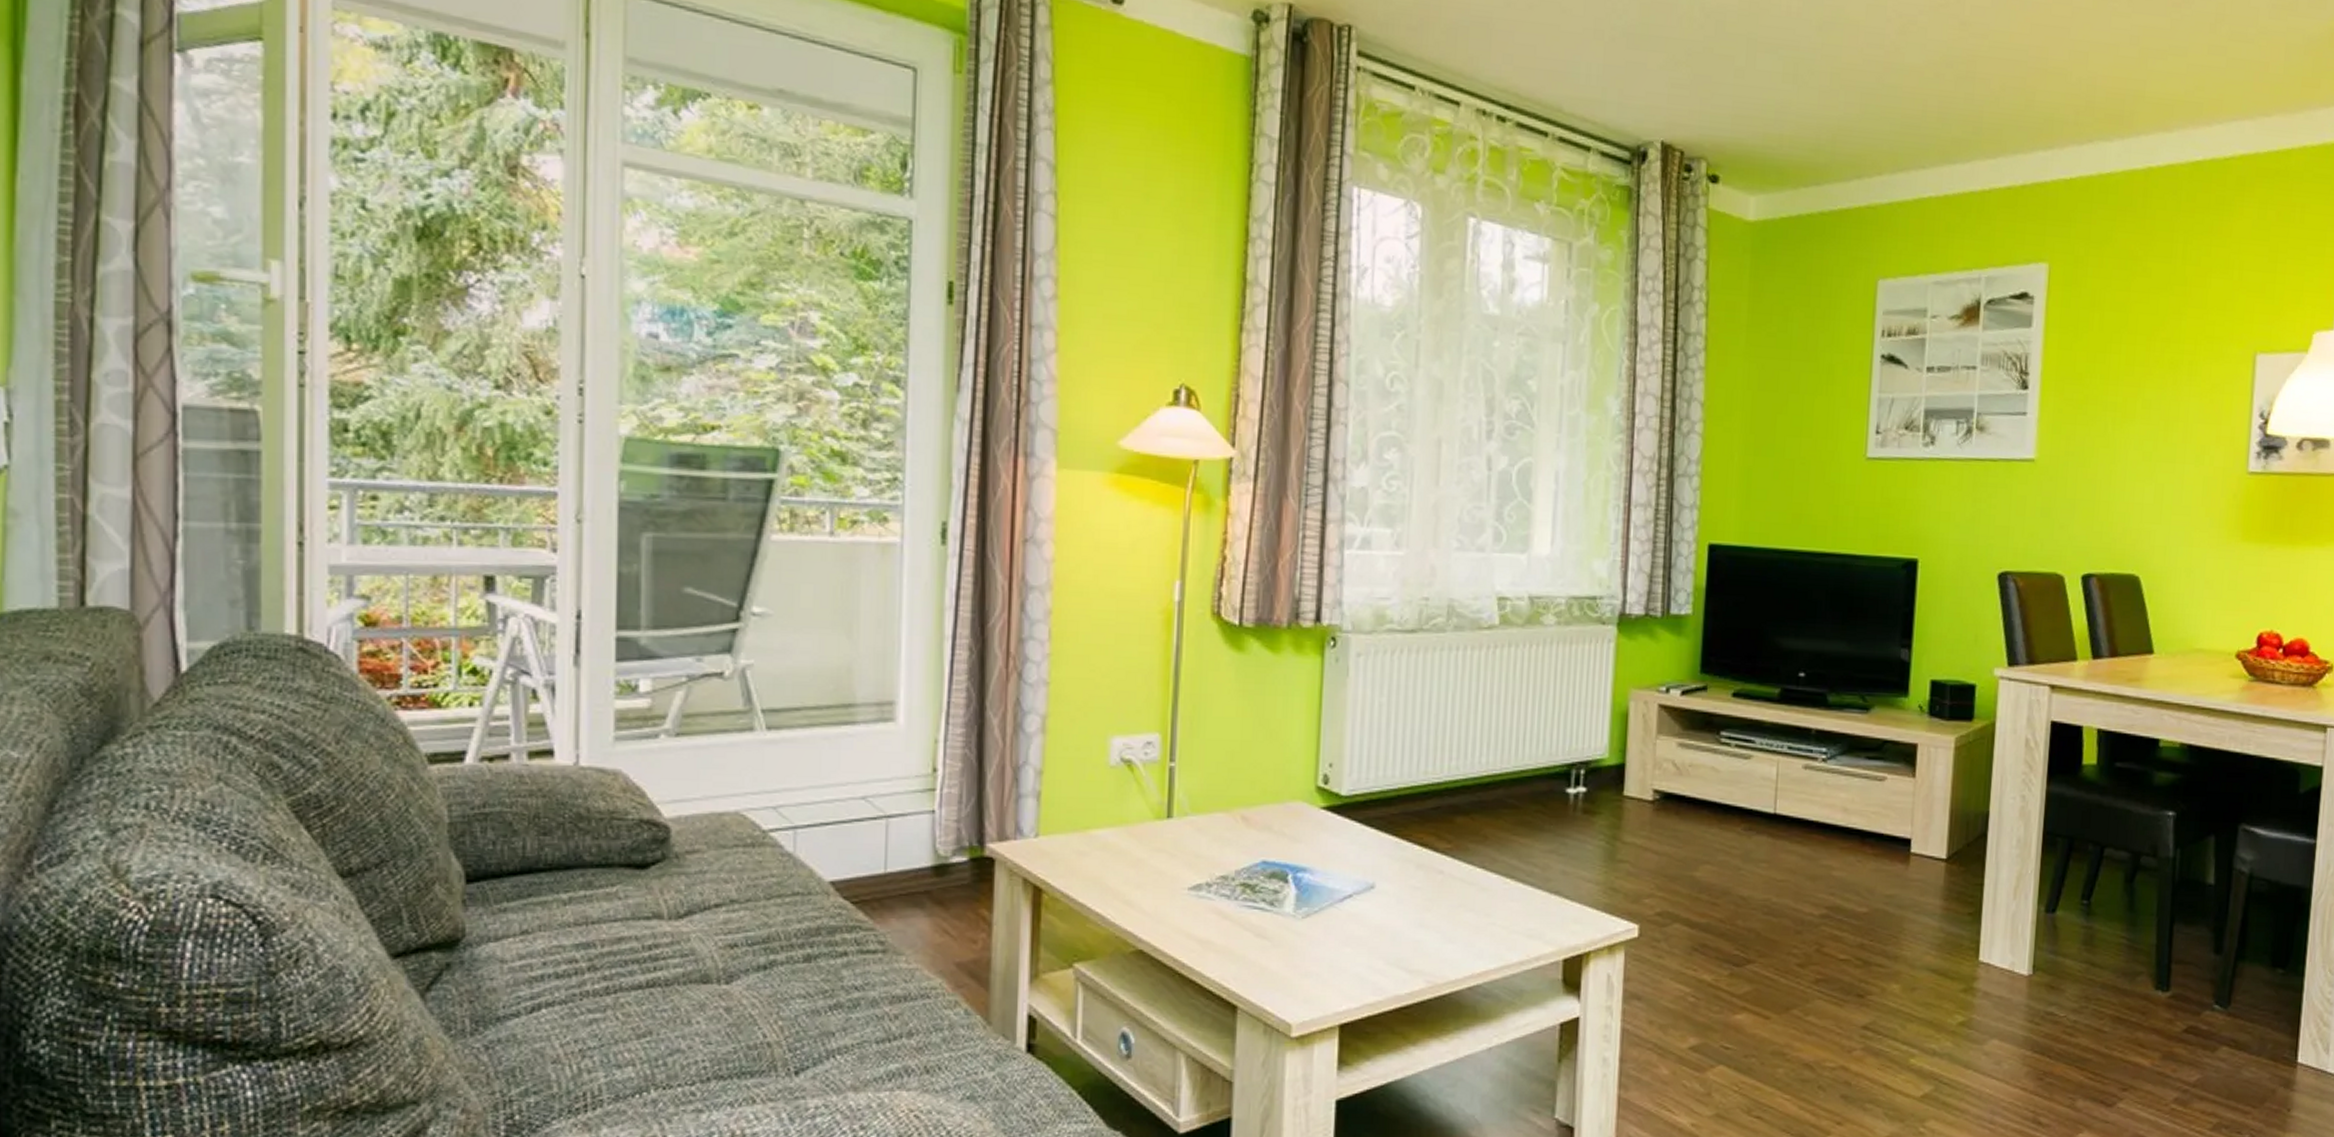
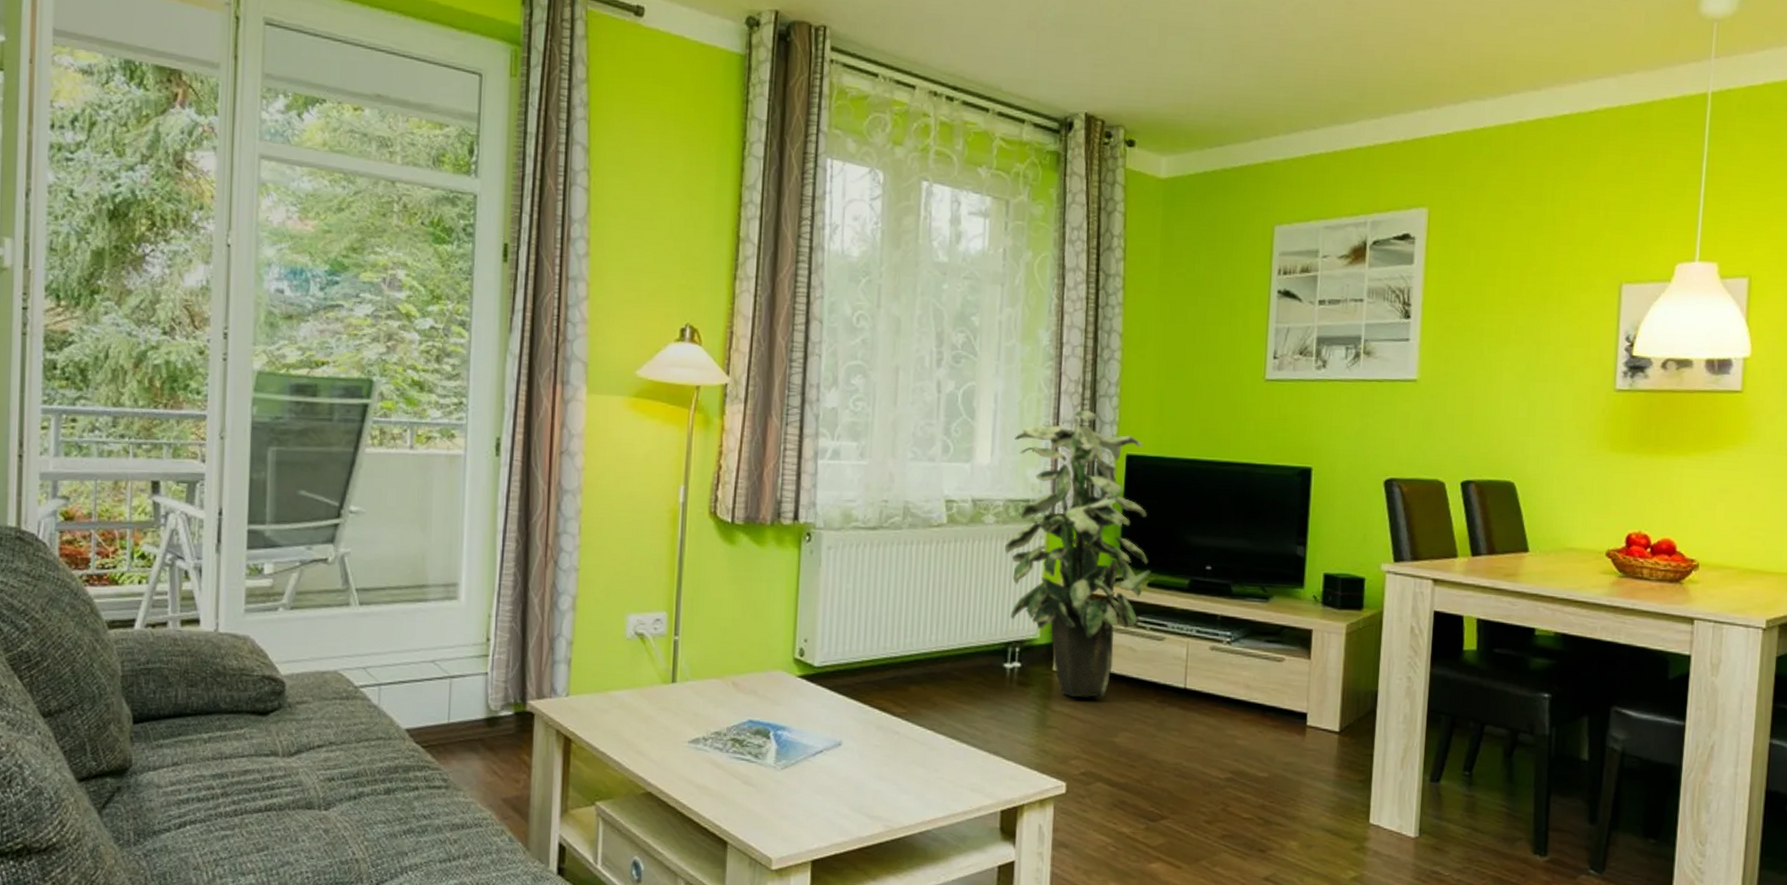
indoor plant: none [1567,491,1737,826] -> present [1005,410,1152,697]

